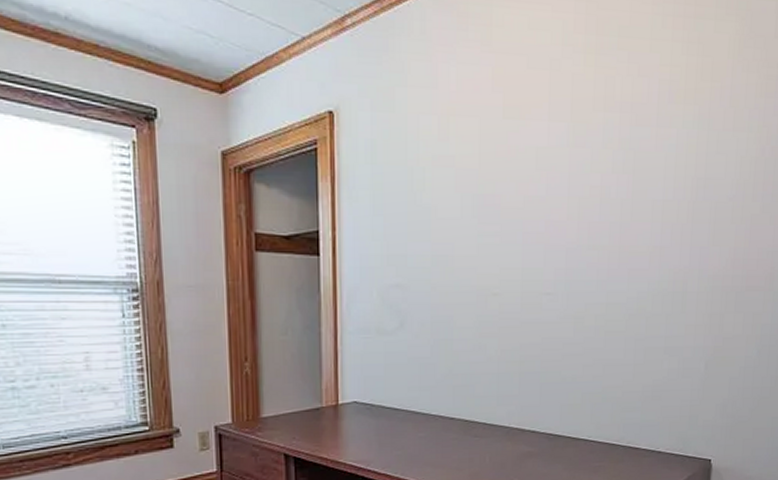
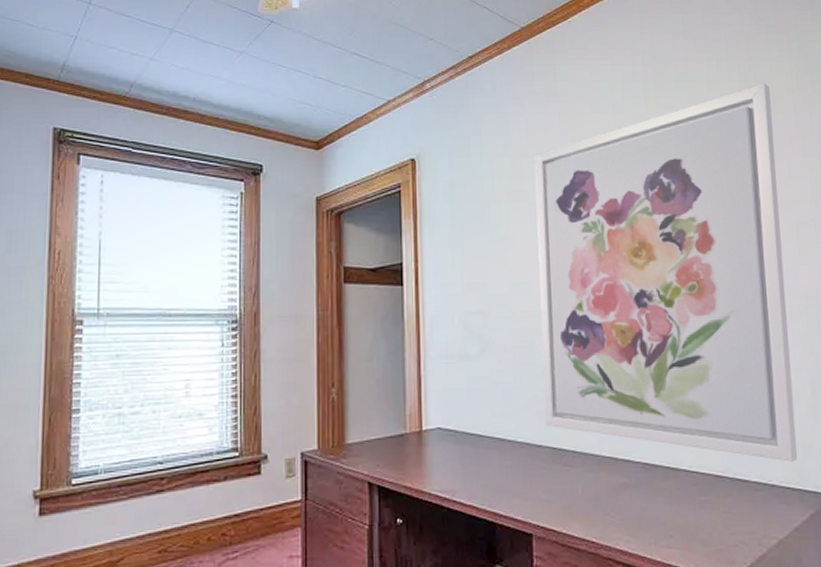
wall art: none [458,45,711,432] -> present [534,82,798,462]

